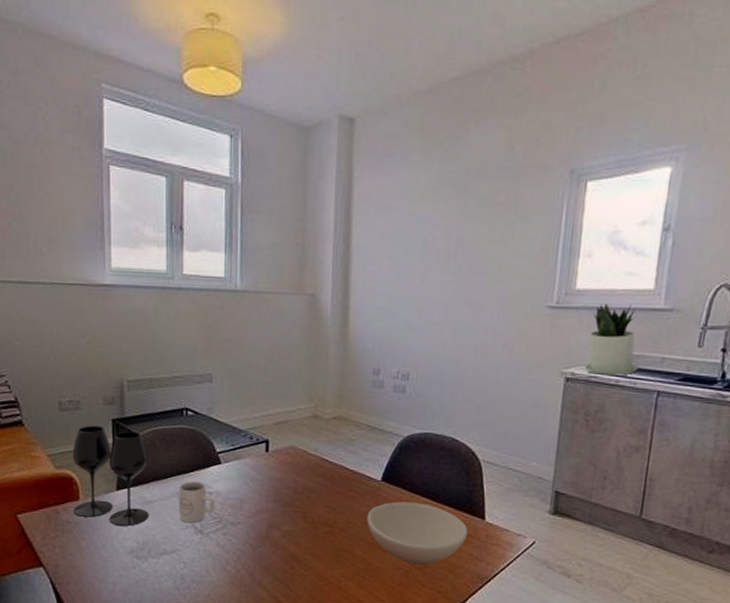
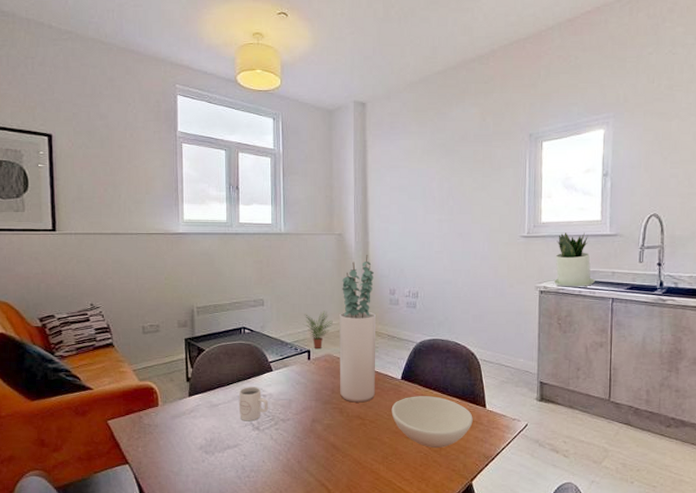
wine glass: present [72,425,149,526] -> none [153,344,215,426]
potted plant: none [260,391,299,438] -> present [303,311,333,348]
vase: none [303,323,354,507] -> present [339,255,376,403]

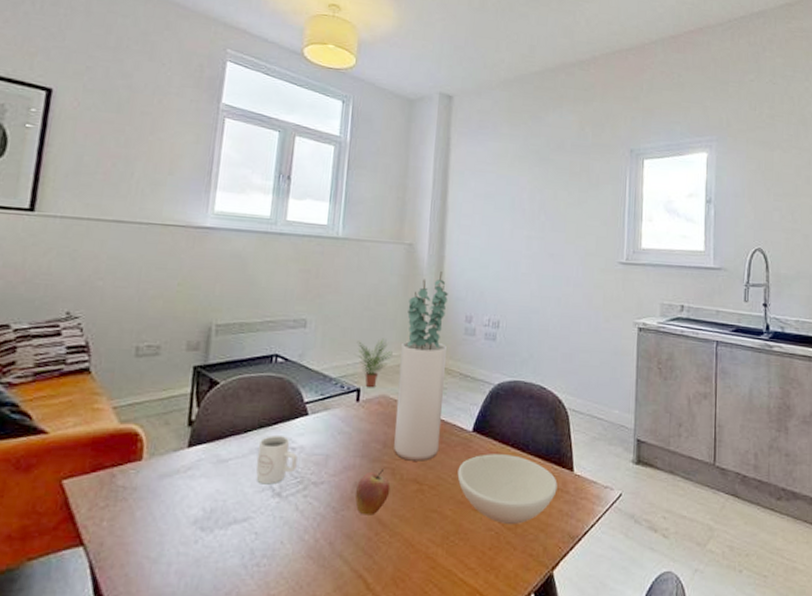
fruit: none [313,409,340,442] -> present [354,469,391,515]
planter: present [553,232,595,287] -> none [653,262,698,326]

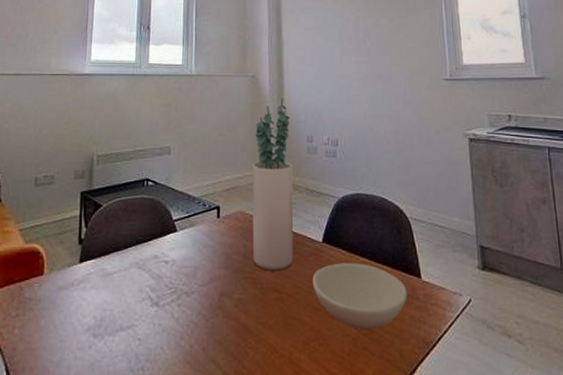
mug: present [256,436,298,485] -> none [136,251,170,295]
potted plant: present [354,338,393,387] -> none [212,160,245,204]
fruit: present [354,469,391,515] -> none [222,279,253,323]

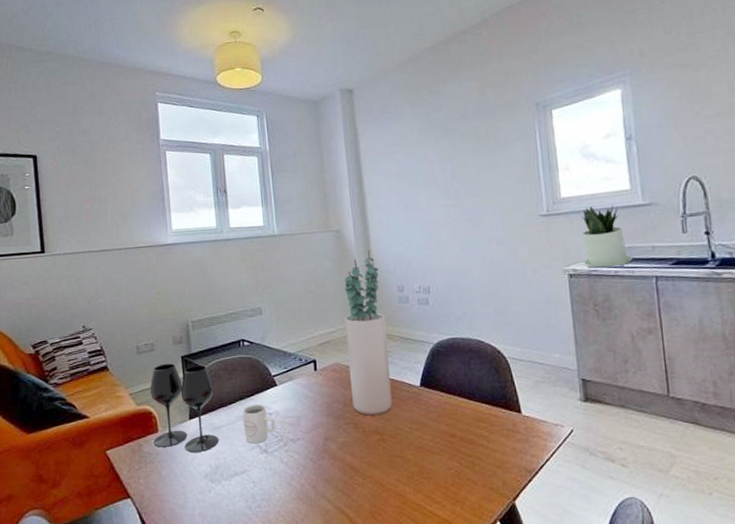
wine glass: none [36,198,110,301] -> present [150,363,219,452]
mug: none [136,251,170,295] -> present [242,404,276,444]
bowl: present [312,263,407,331] -> none [412,403,508,464]
planter: none [481,75,527,135] -> present [581,204,632,268]

